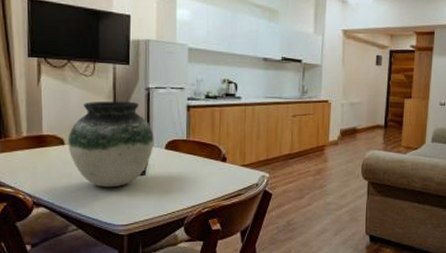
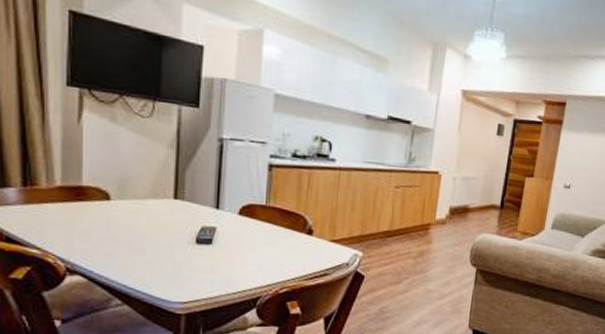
vase: present [67,101,154,188] -> none [114,149,226,257]

